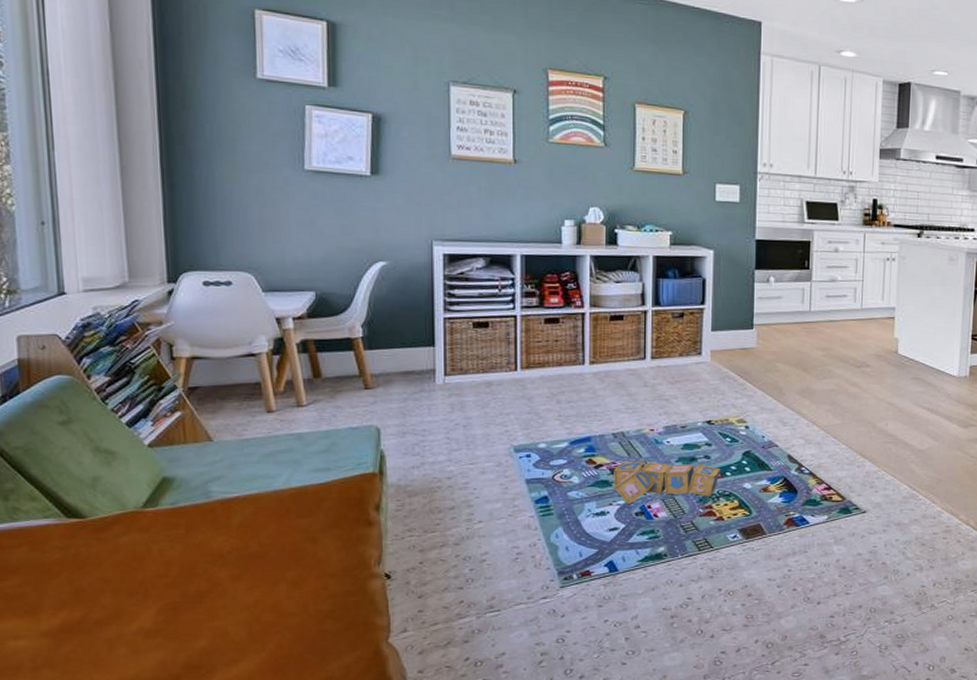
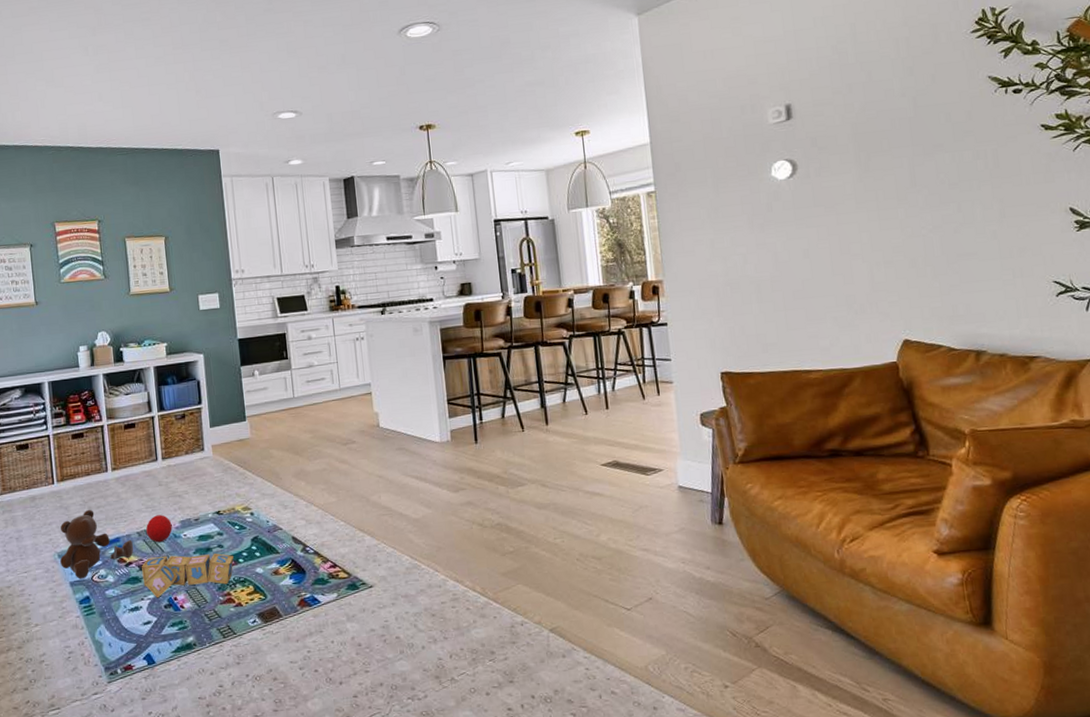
teddy bear: none [516,403,607,477] -> present [60,509,134,579]
ball: none [622,417,654,447] -> present [145,515,172,543]

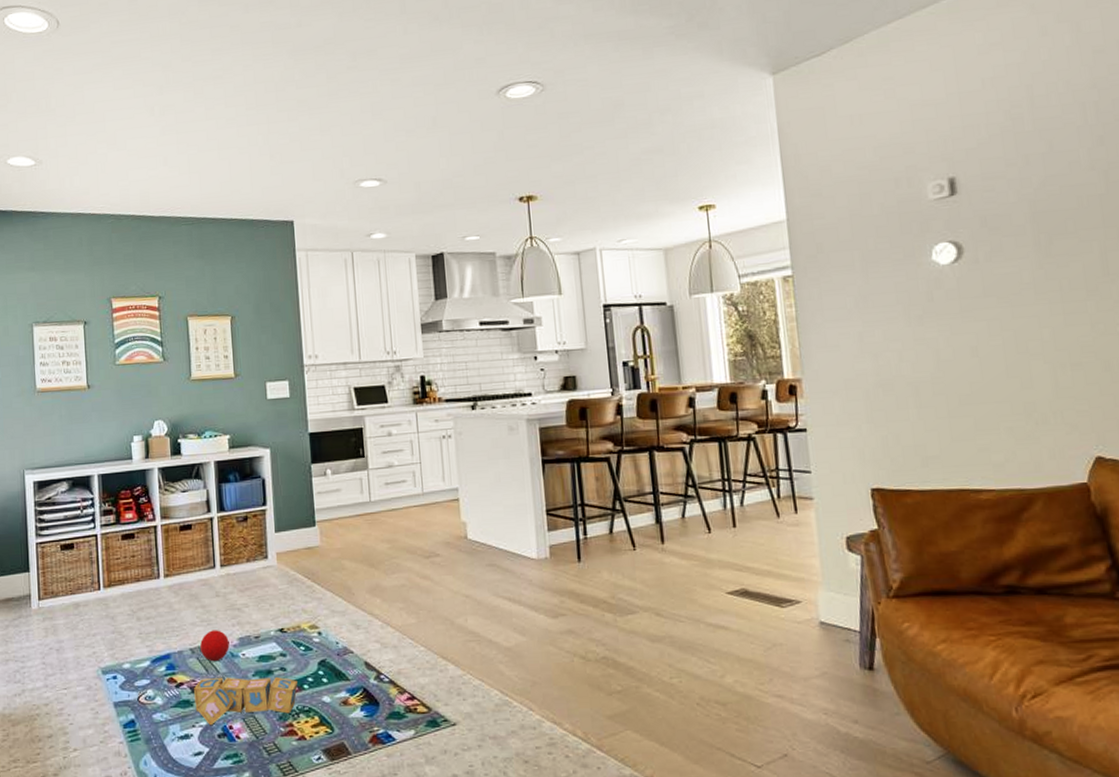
teddy bear: present [60,509,134,579] -> none [104,620,186,700]

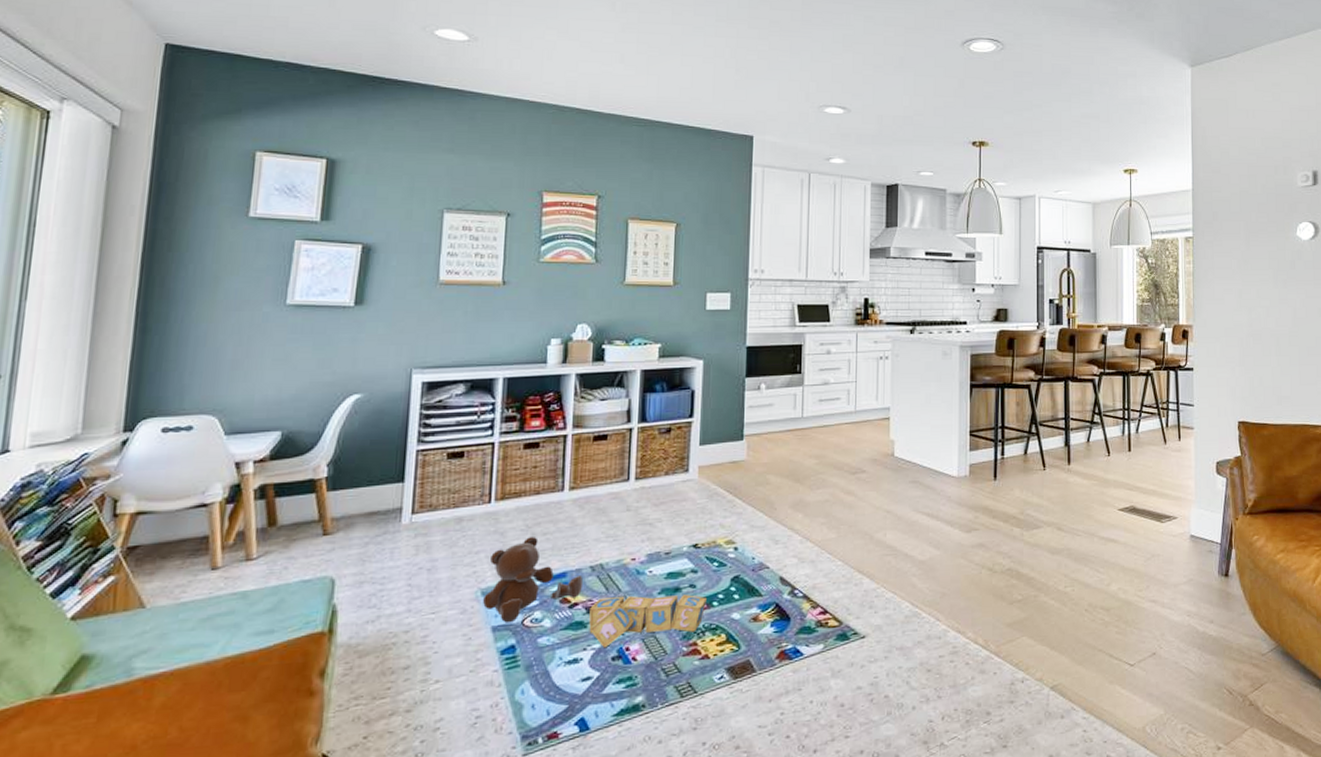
teddy bear: none [104,620,186,700] -> present [483,536,584,623]
ball: present [199,630,230,662] -> none [601,546,636,580]

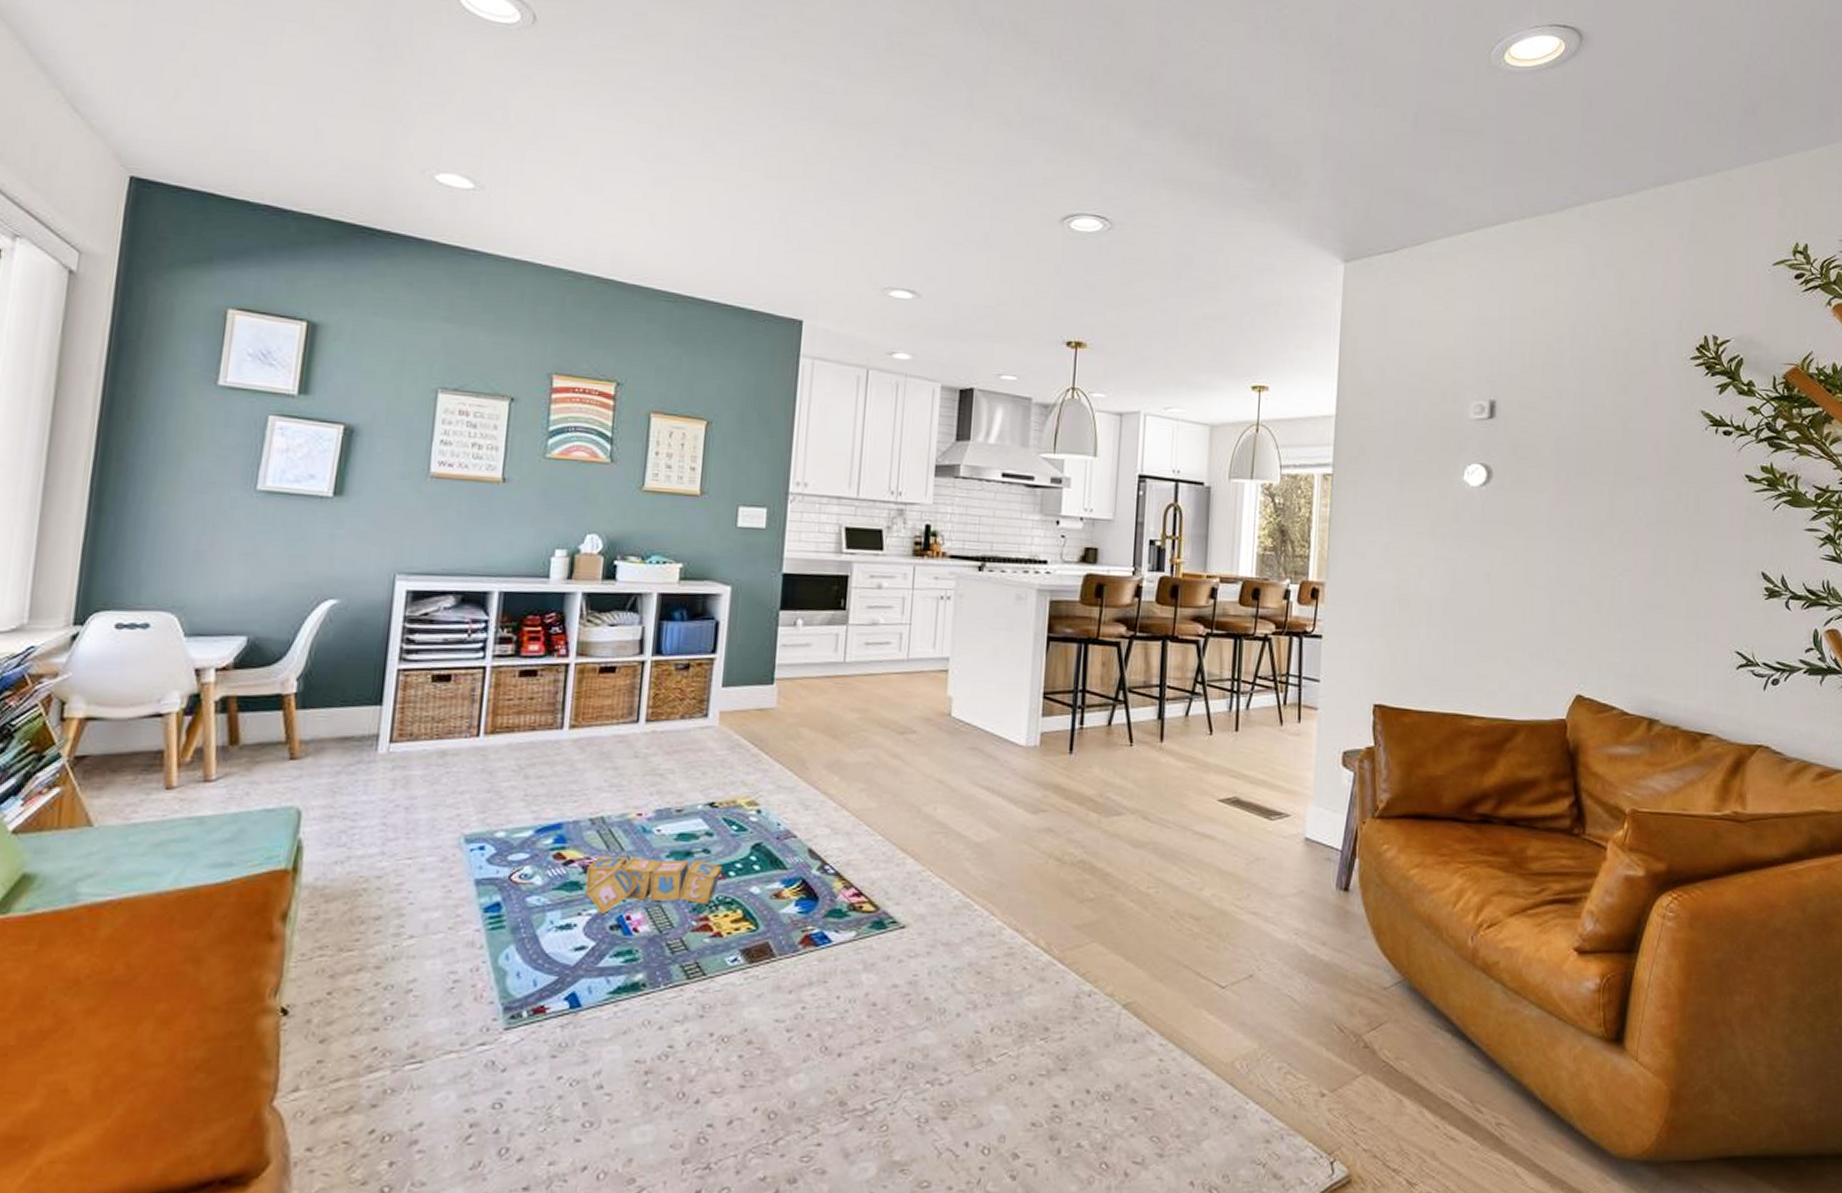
teddy bear: present [483,536,584,623] -> none [466,778,581,877]

